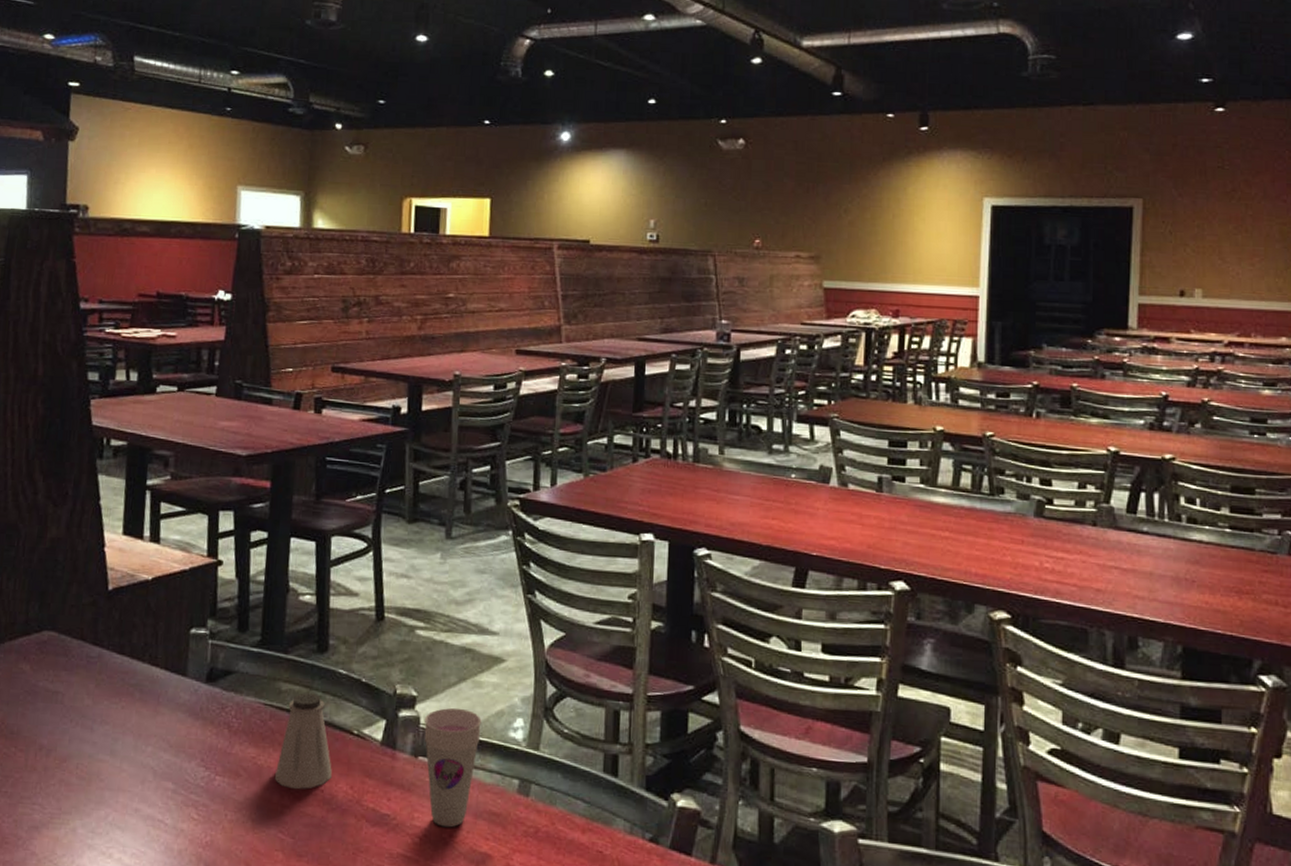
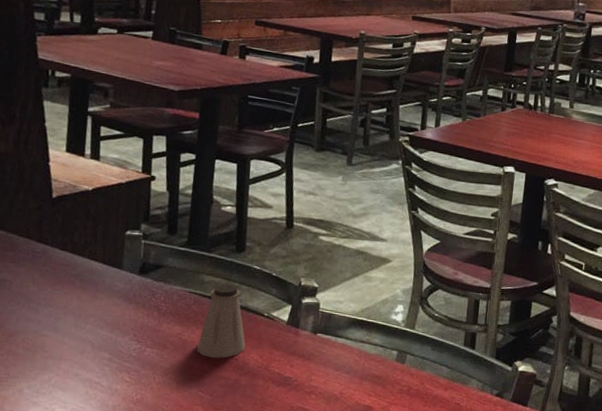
cup: present [424,707,482,828] -> none [322,296,370,387]

